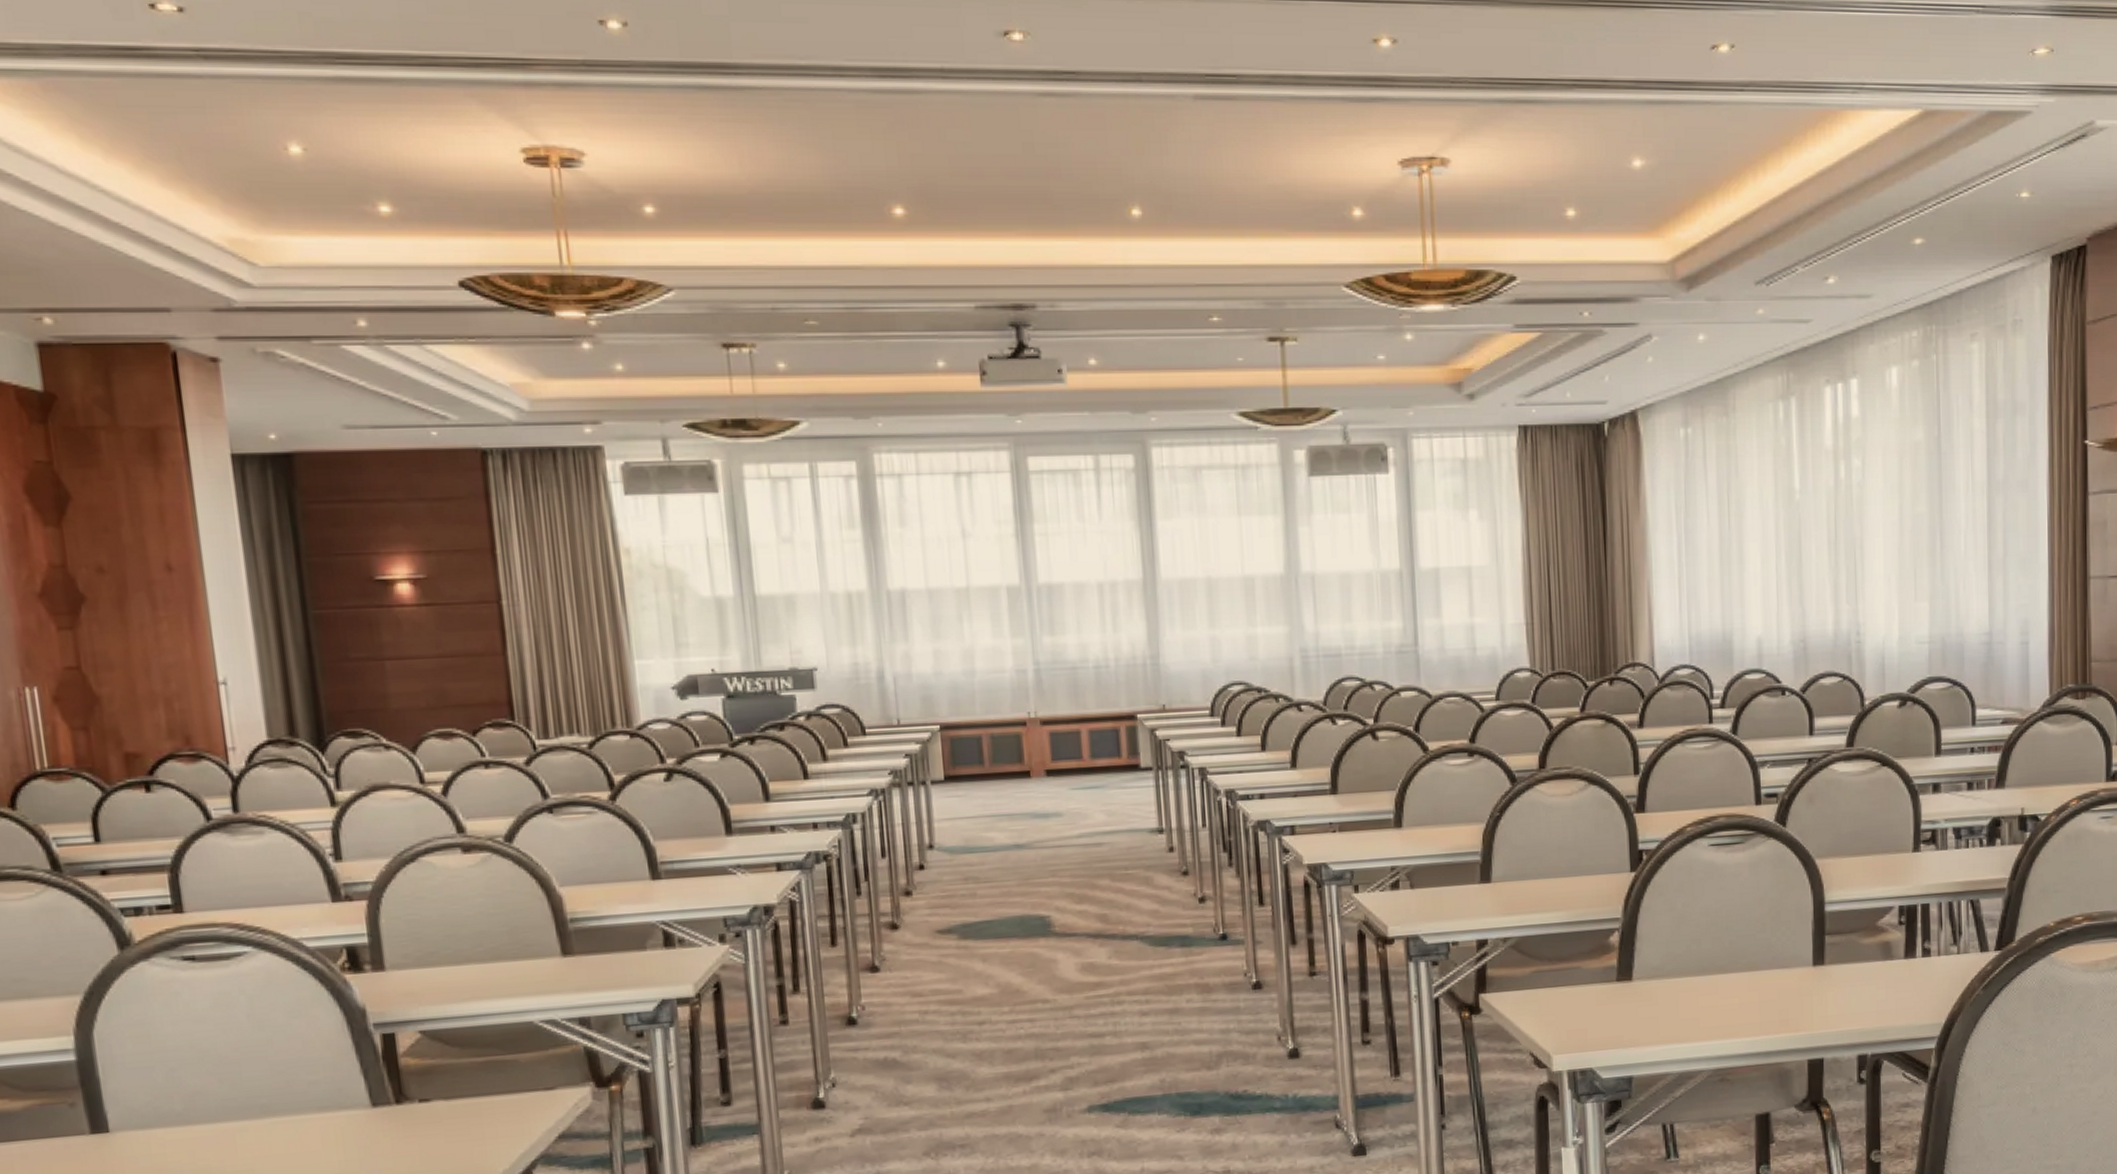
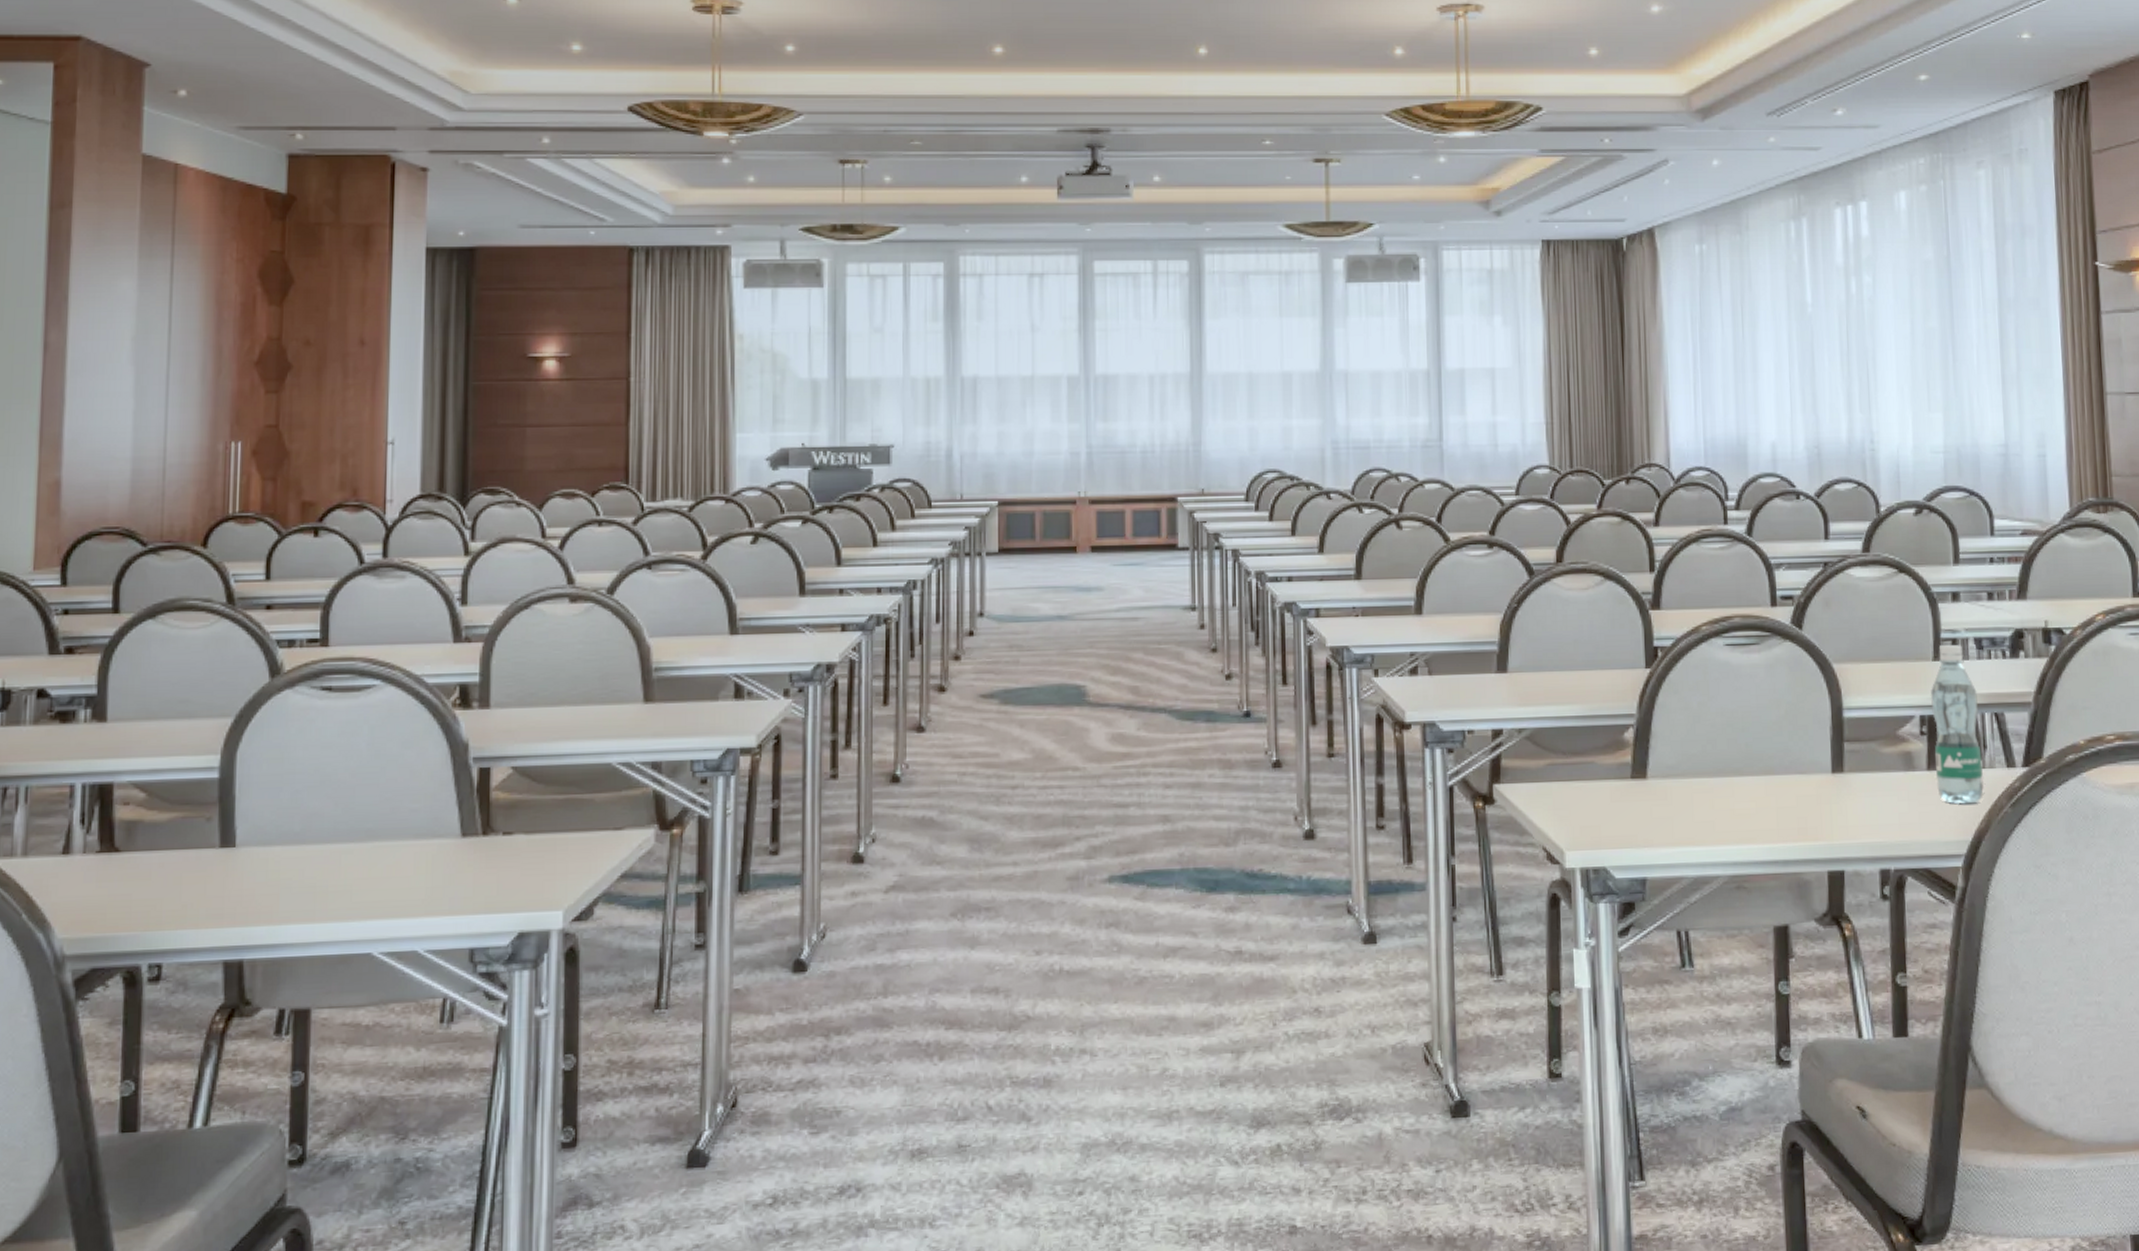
bottle: none [1909,835,1958,990] -> present [1930,644,1984,805]

